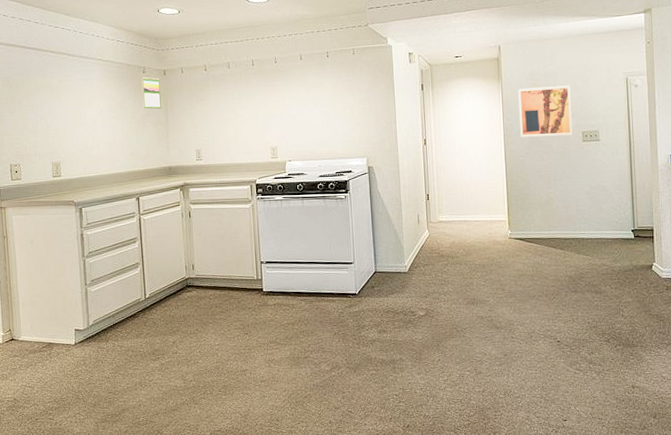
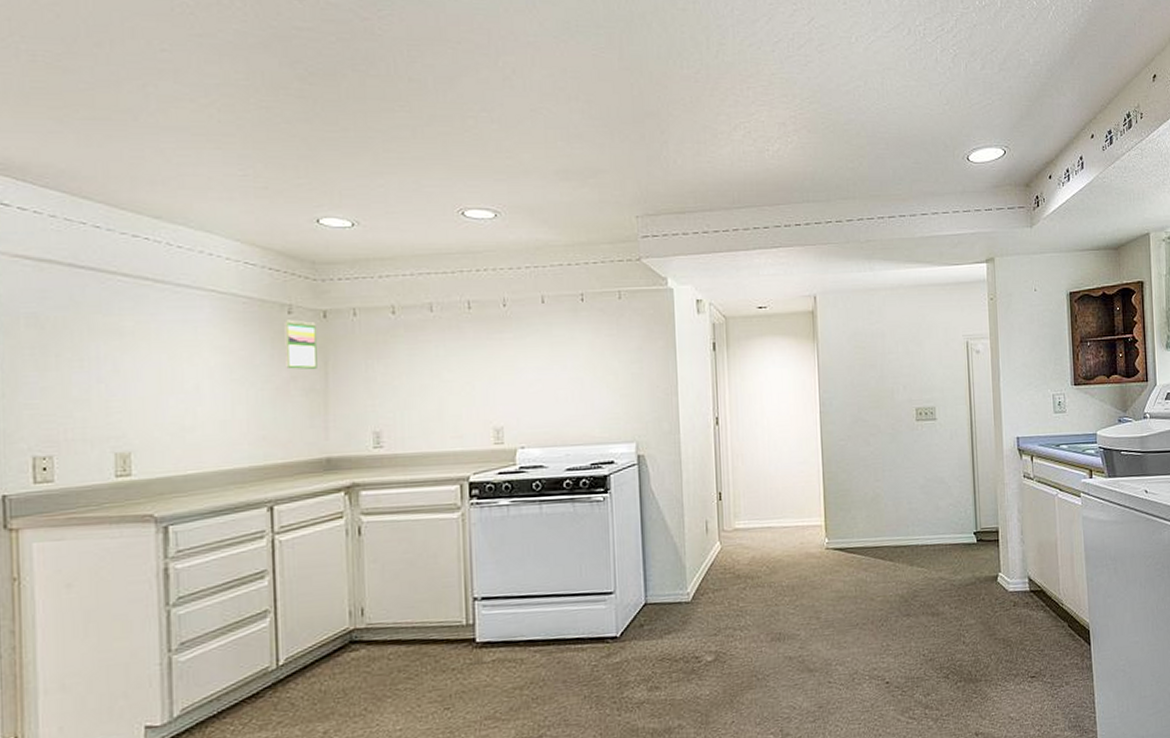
wall art: present [518,85,573,137] -> none [838,349,904,415]

